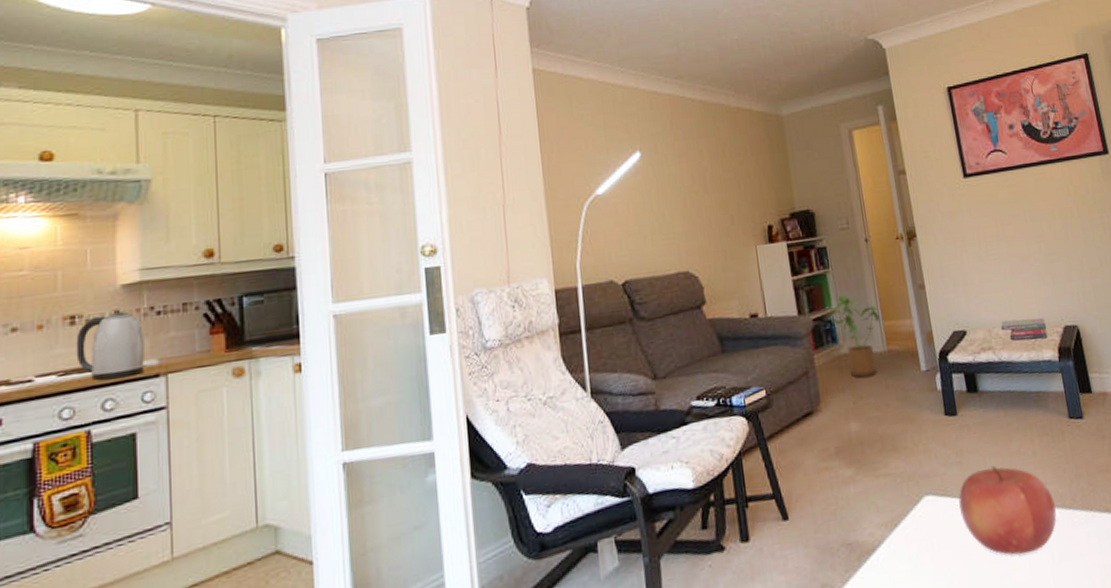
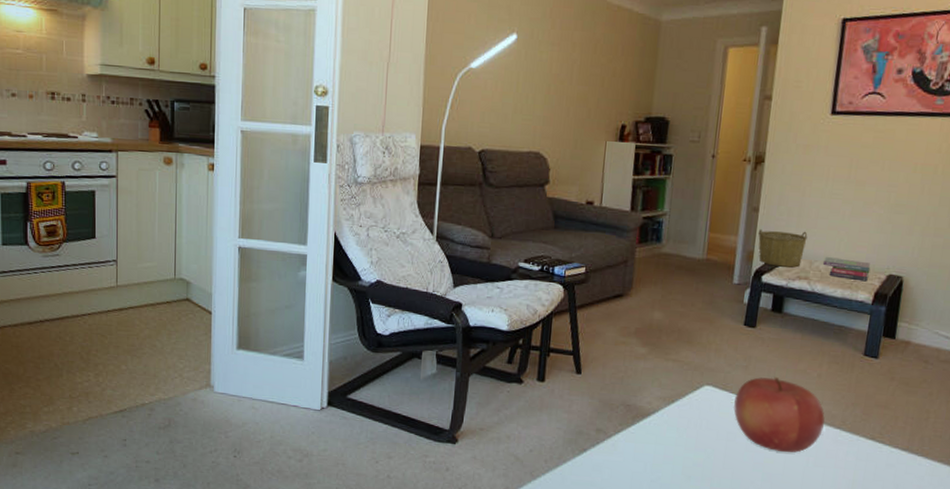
kettle: present [76,311,144,381] -> none [55,95,102,148]
house plant: present [827,295,880,379] -> none [657,202,707,279]
basket: none [930,299,981,343] -> present [758,229,808,268]

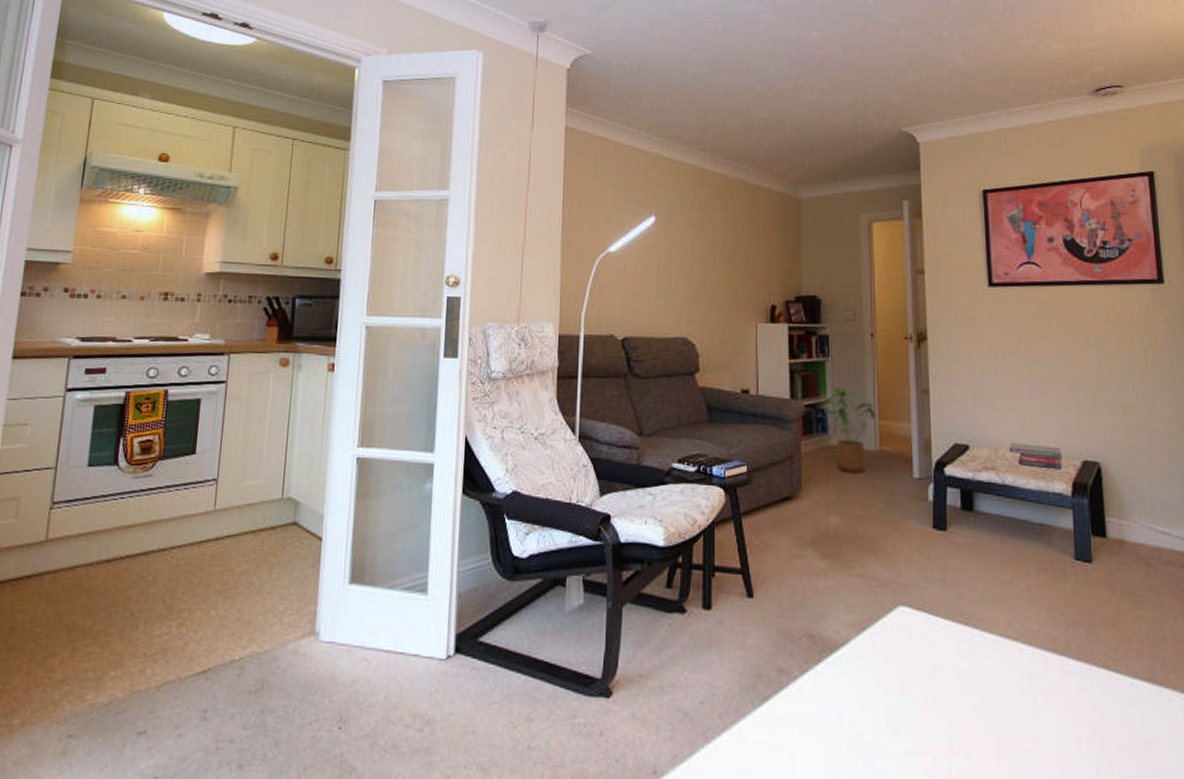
house plant: none [657,202,707,279] -> present [820,387,876,475]
fruit: present [733,376,825,453] -> none [936,590,1046,690]
basket: present [758,229,808,268] -> none [932,414,987,457]

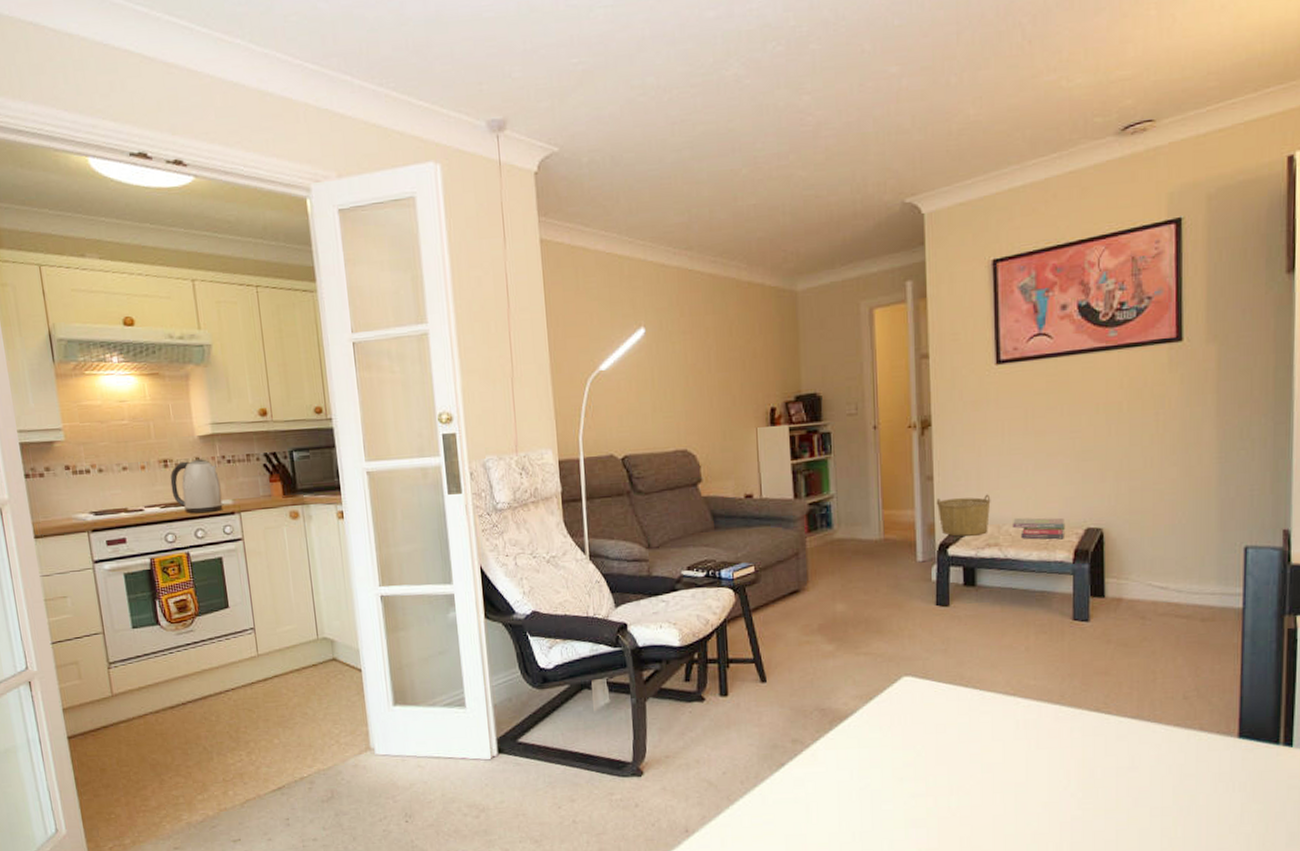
kettle: none [165,295,217,351] -> present [170,459,223,514]
house plant: present [820,387,876,475] -> none [824,482,880,564]
basket: none [932,414,987,457] -> present [936,494,991,537]

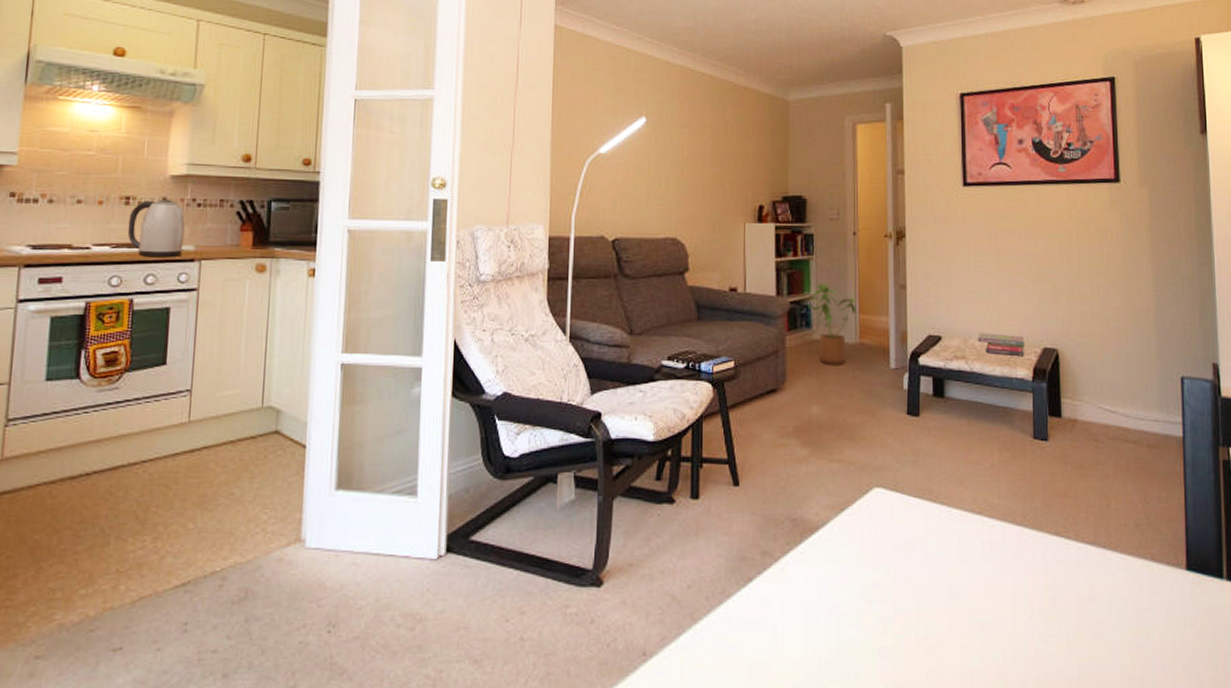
house plant: none [824,482,880,564] -> present [804,284,857,366]
basket: present [936,494,991,537] -> none [908,307,958,347]

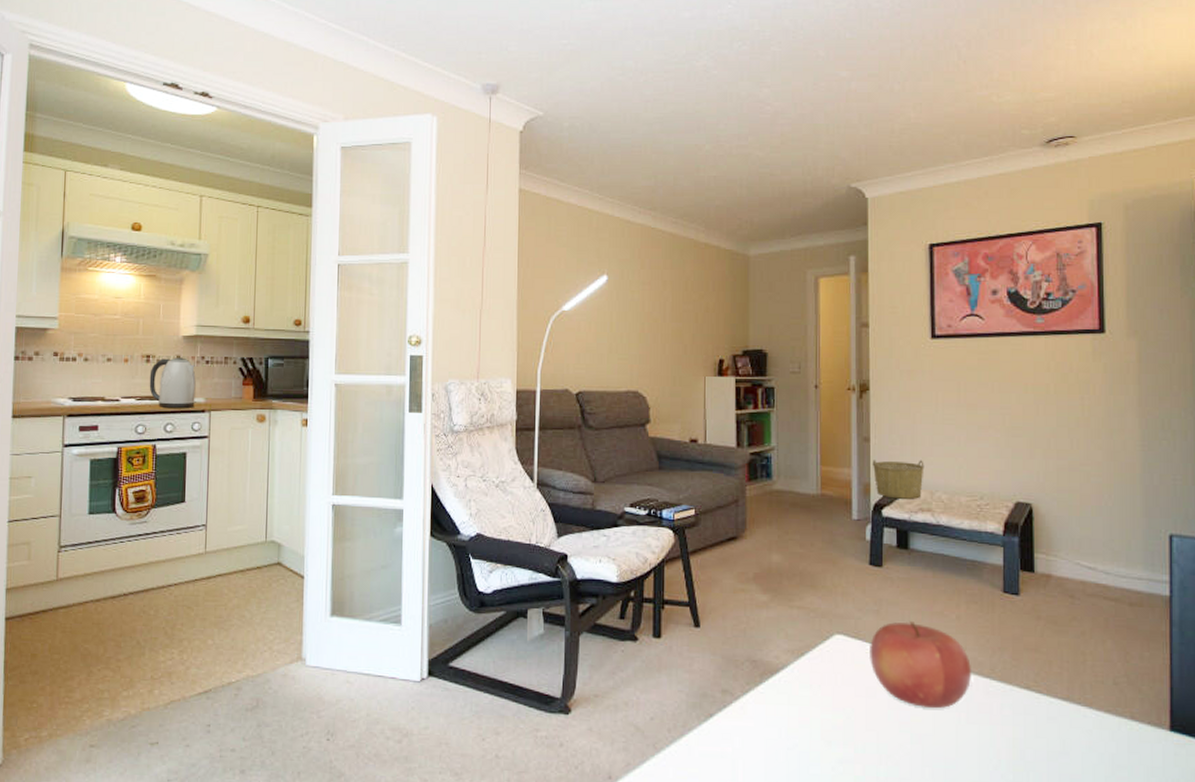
house plant: present [804,284,857,366] -> none [765,436,818,517]
basket: none [908,307,958,347] -> present [872,460,924,499]
fruit: none [908,470,1005,559] -> present [870,620,971,708]
books: present [978,333,1025,357] -> none [945,486,996,511]

